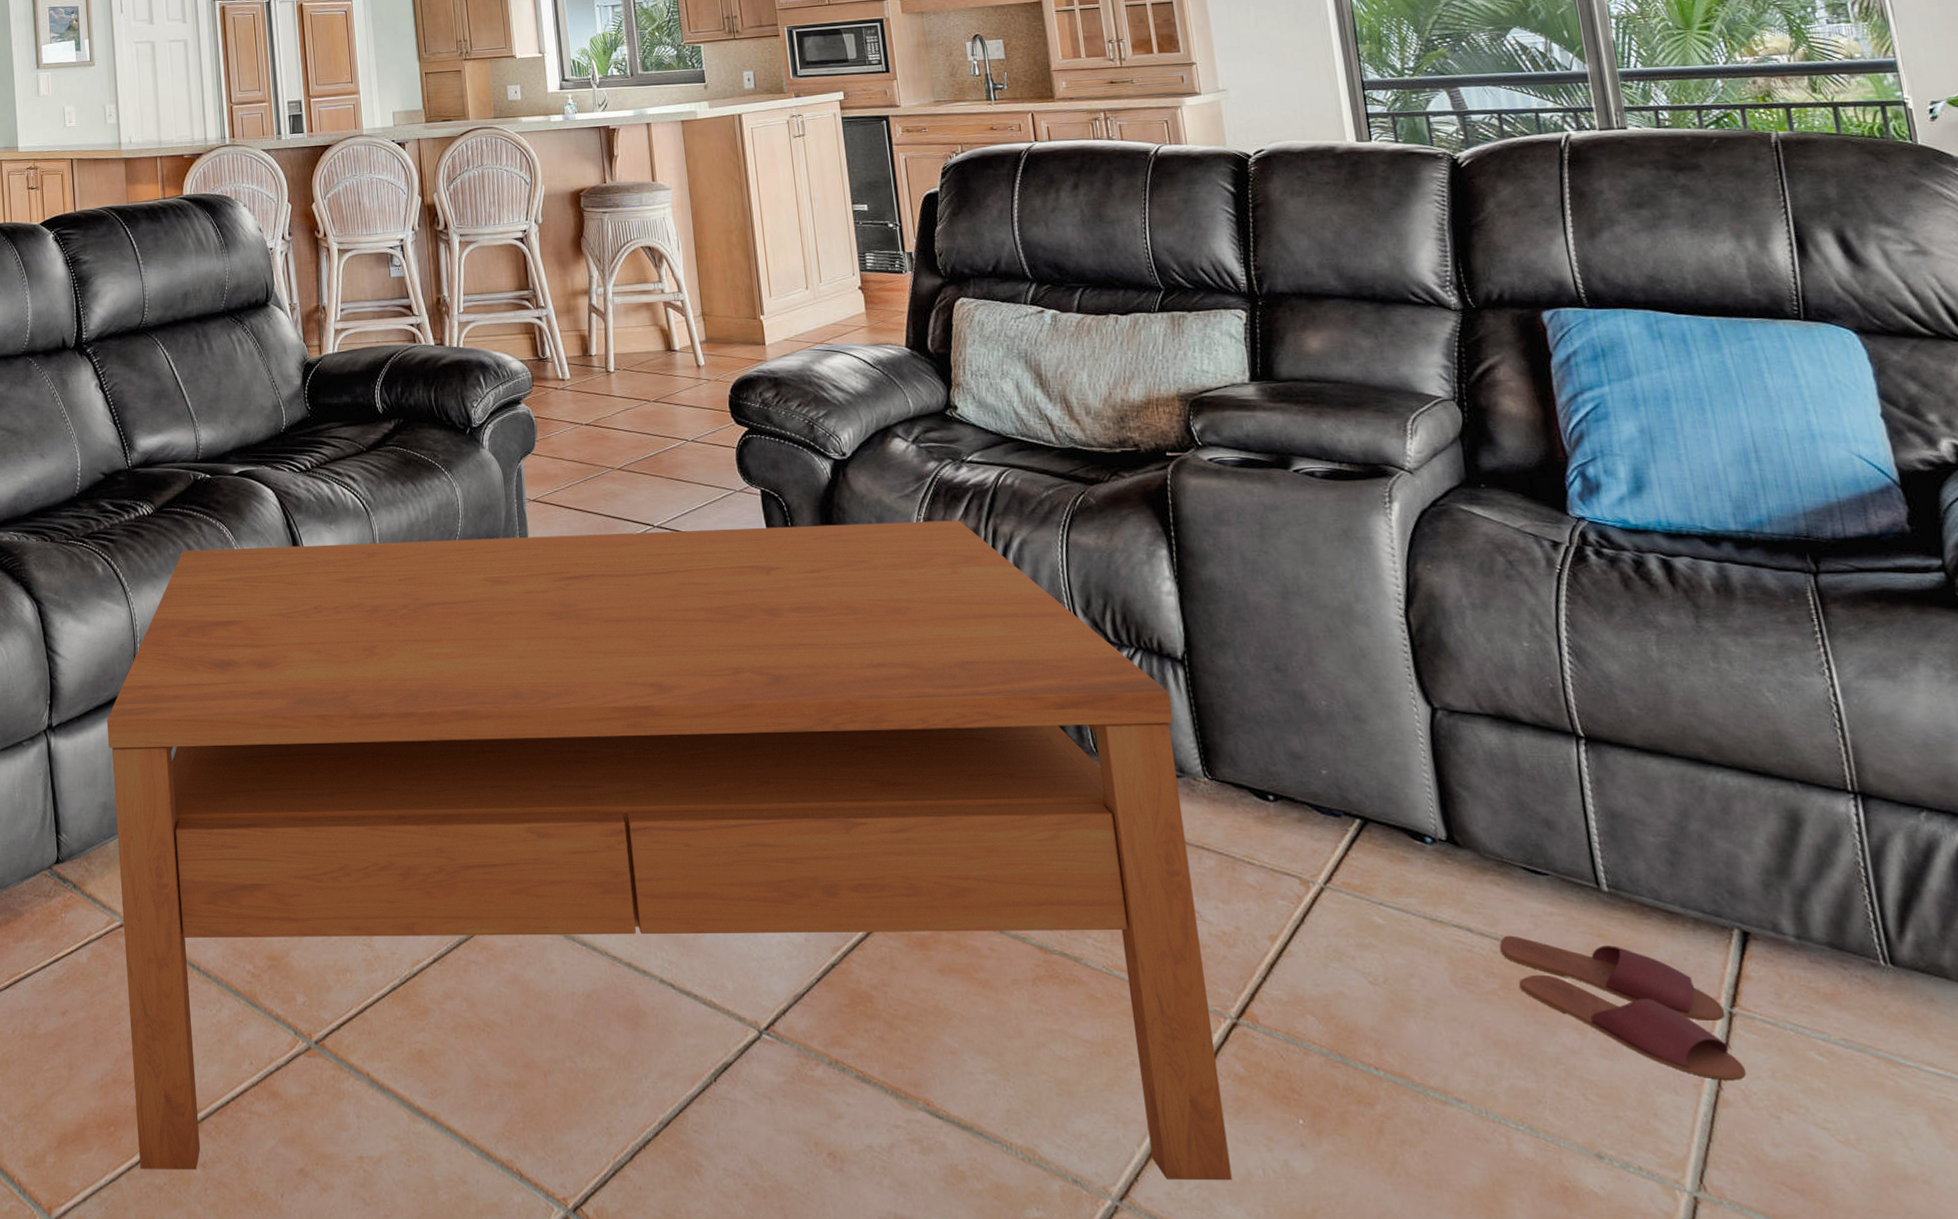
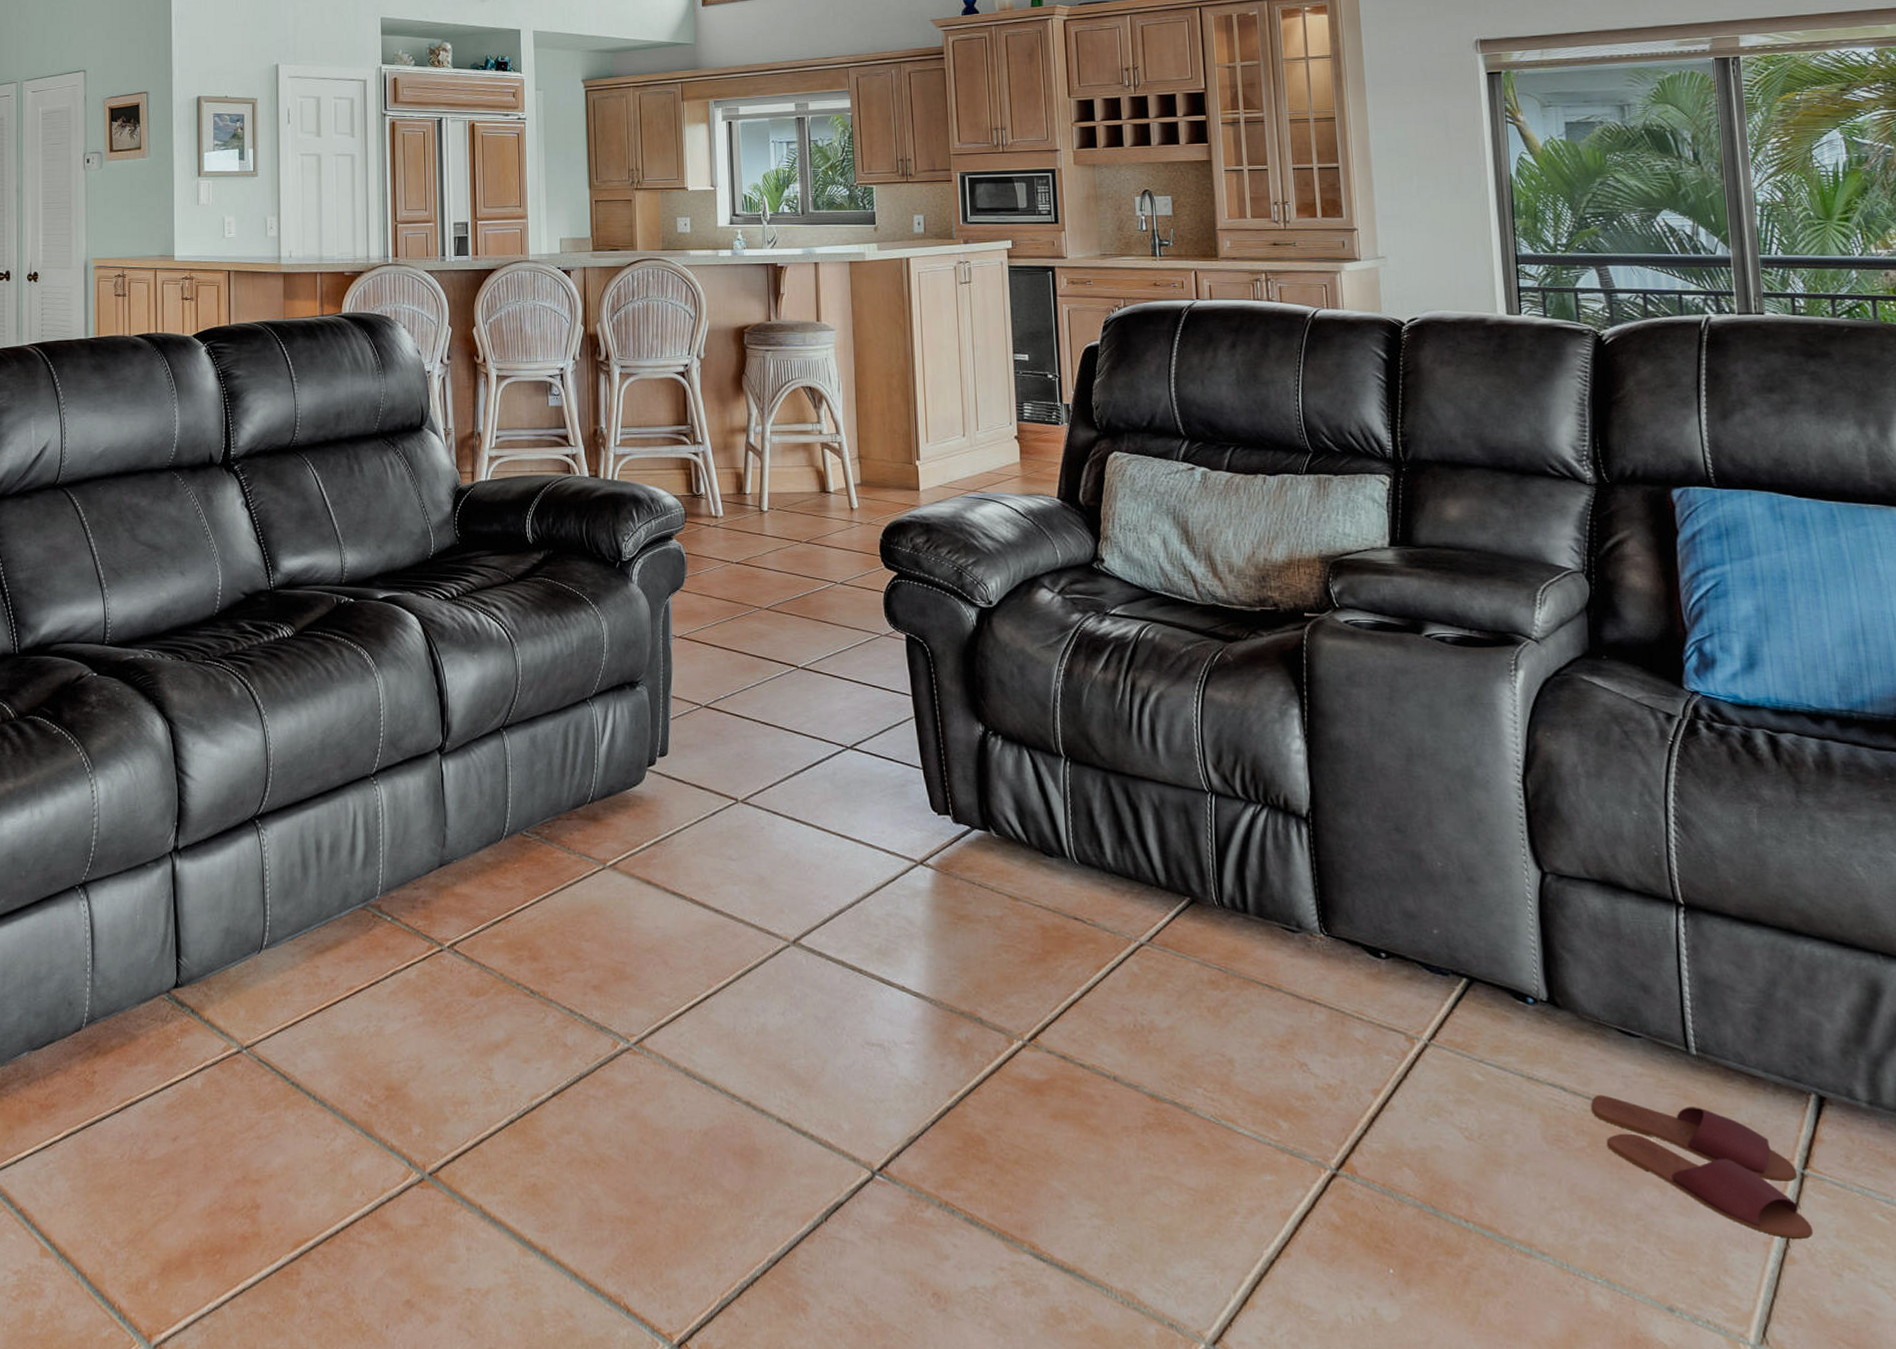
coffee table: present [106,520,1232,1181] -> none [234,672,1322,1328]

